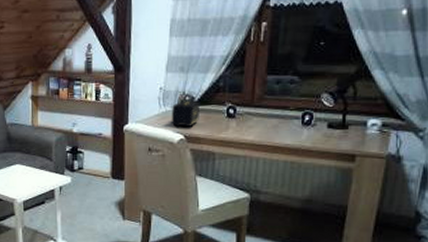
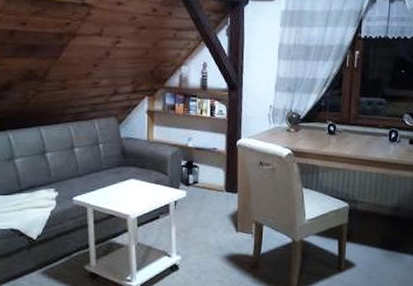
speaker: present [171,100,200,128] -> none [280,118,306,143]

